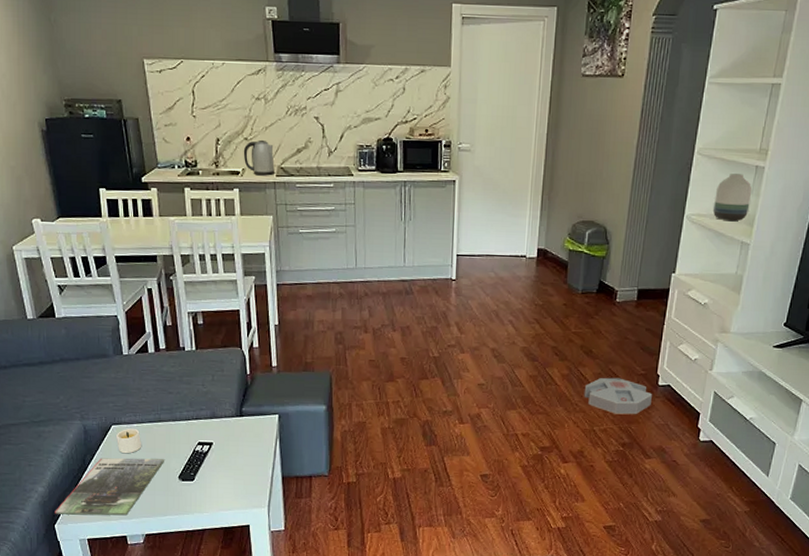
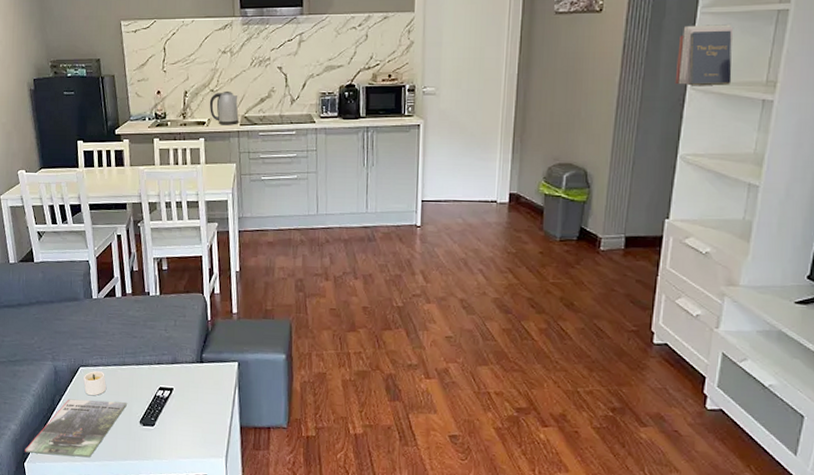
robot vacuum: present [584,377,653,415] -> none [565,333,647,376]
books: none [684,94,736,151] -> present [675,24,734,85]
vase: present [713,174,752,221] -> none [713,109,759,160]

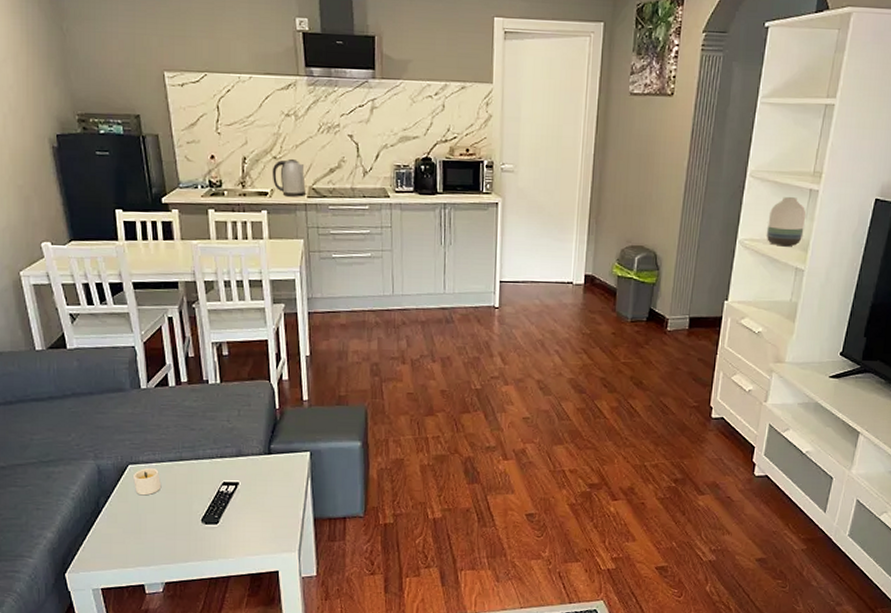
magazine: present [25,399,127,458] -> none [65,500,186,563]
books: present [675,24,734,85] -> none [736,114,788,174]
vase: none [713,109,759,160] -> present [767,197,806,246]

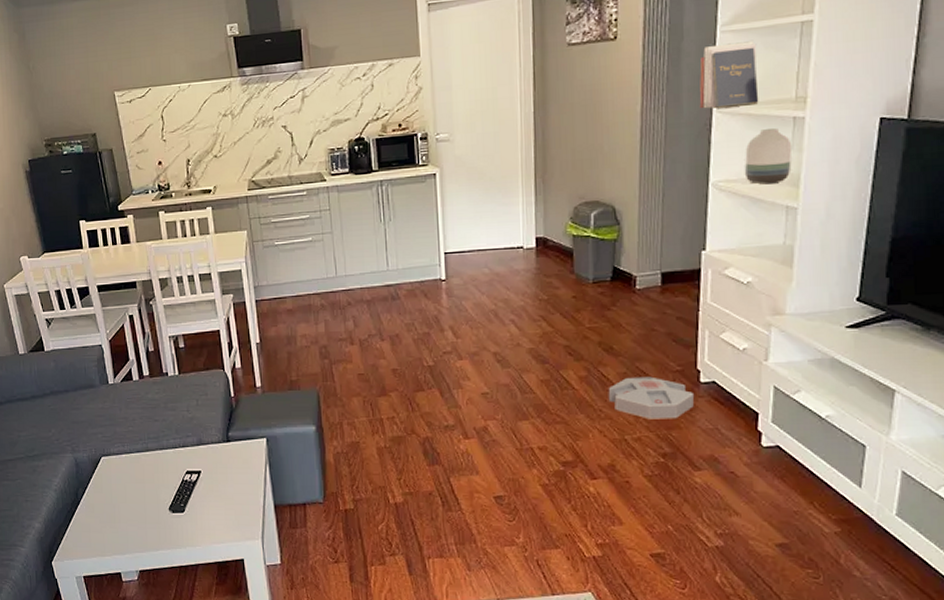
candle: present [134,467,162,496] -> none [106,459,132,486]
kettle: present [272,158,306,197] -> none [213,155,246,192]
robot vacuum: none [634,410,706,449] -> present [608,376,695,420]
books: none [736,114,788,174] -> present [699,41,759,109]

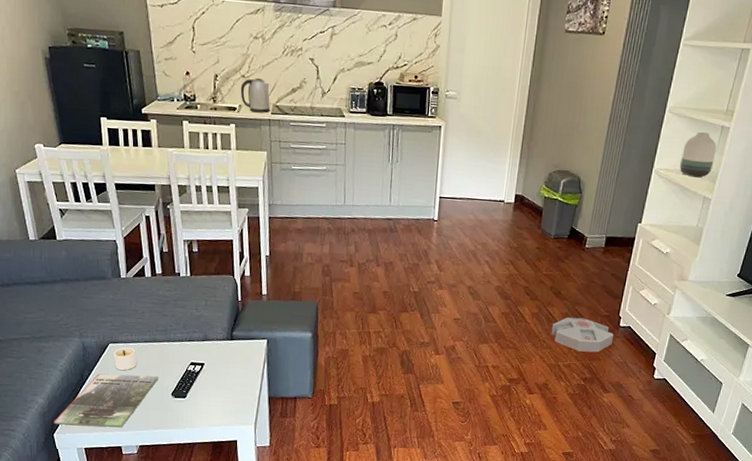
magazine: none [51,490,154,551] -> present [54,373,158,428]
candle: none [106,459,132,486] -> present [113,346,138,371]
kettle: none [213,155,246,192] -> present [240,77,270,113]
books: present [699,41,759,109] -> none [657,55,707,111]

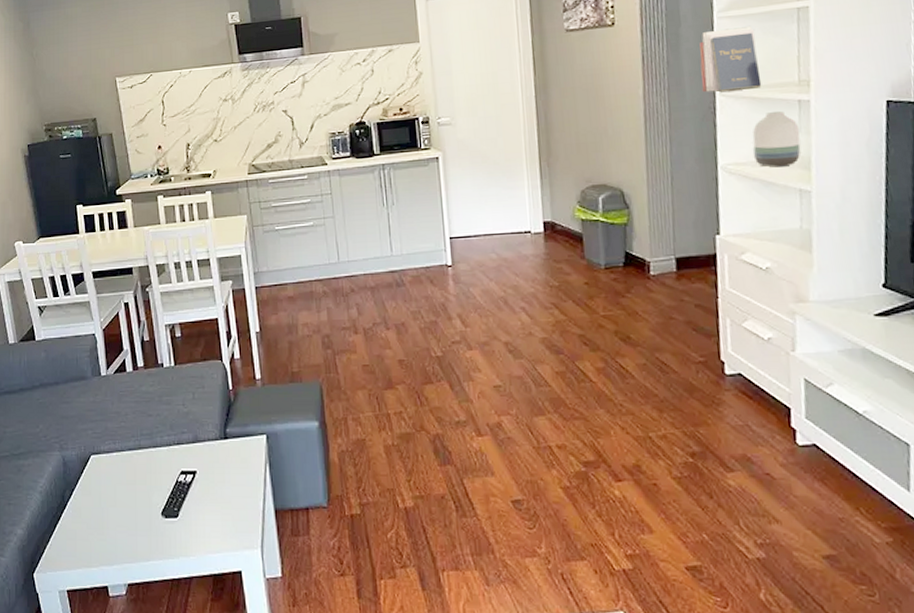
magazine: present [54,373,158,428] -> none [33,492,146,562]
candle: present [113,346,138,371] -> none [96,457,122,488]
kettle: present [240,77,270,113] -> none [213,139,246,176]
robot vacuum: present [551,317,614,352] -> none [627,368,721,415]
books: none [657,55,707,111] -> present [699,26,762,93]

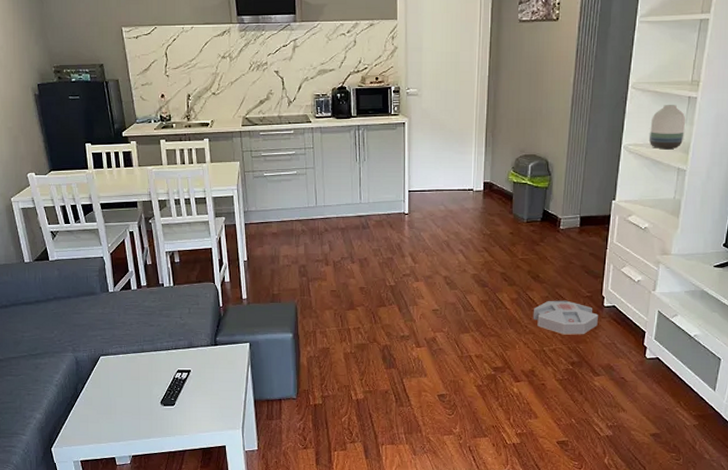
robot vacuum: none [627,368,721,415] -> present [533,300,599,335]
books: present [699,26,762,93] -> none [619,32,666,85]

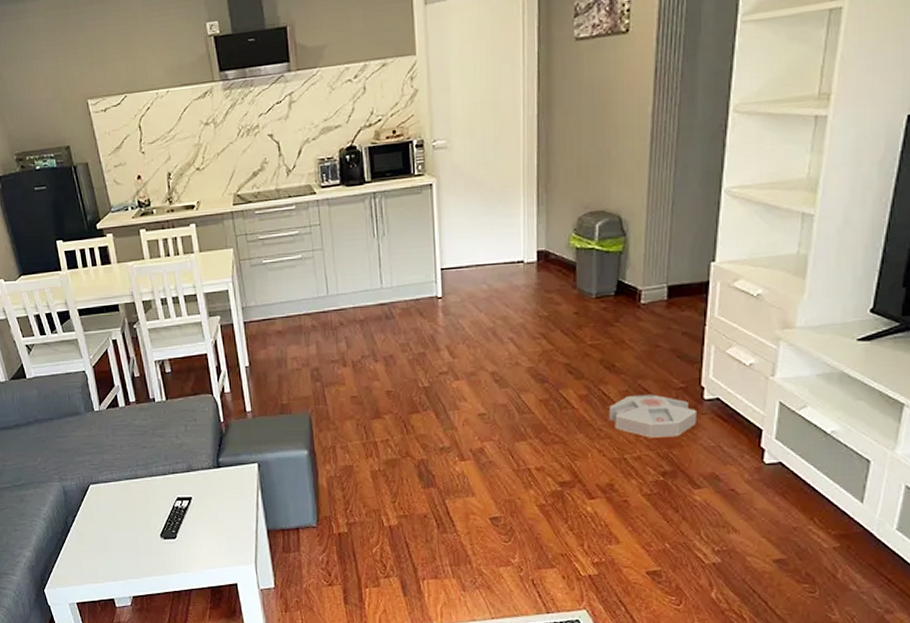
vase: present [650,105,686,148] -> none [761,129,812,189]

